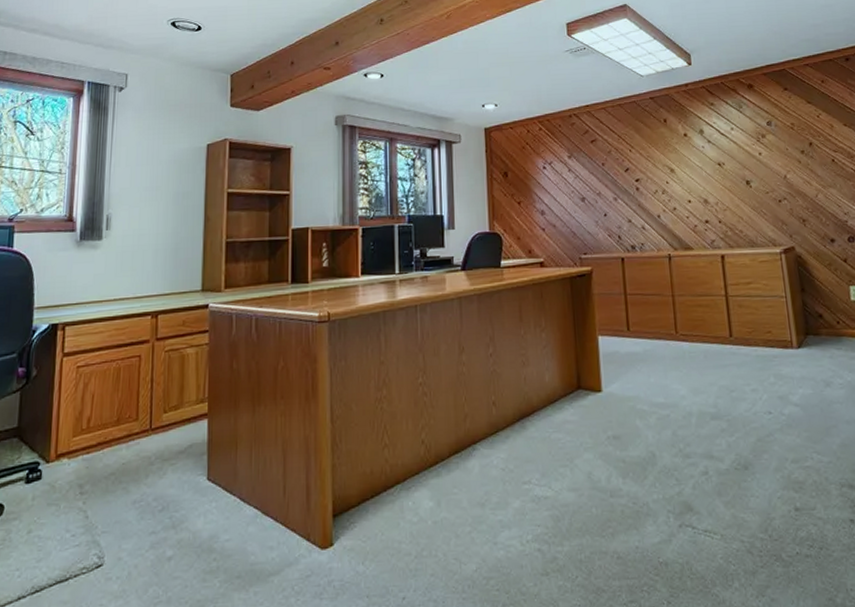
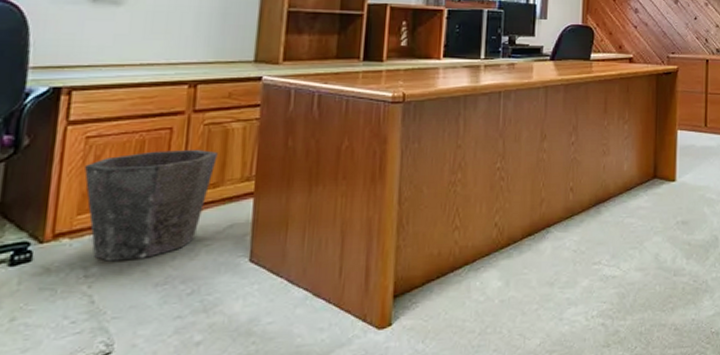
waste bin: none [77,374,177,480] -> present [84,149,218,262]

